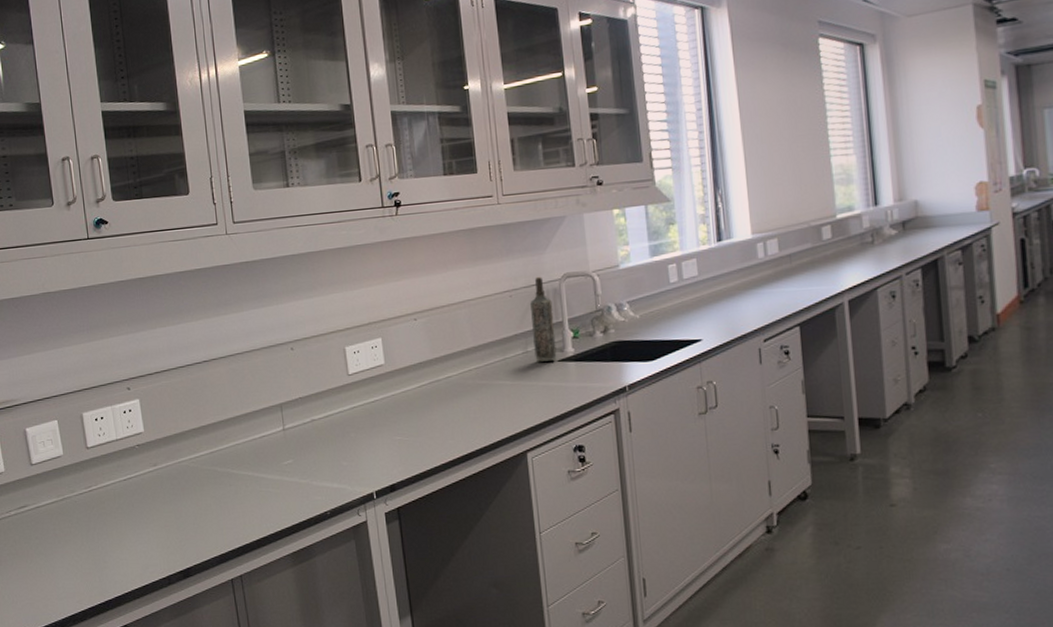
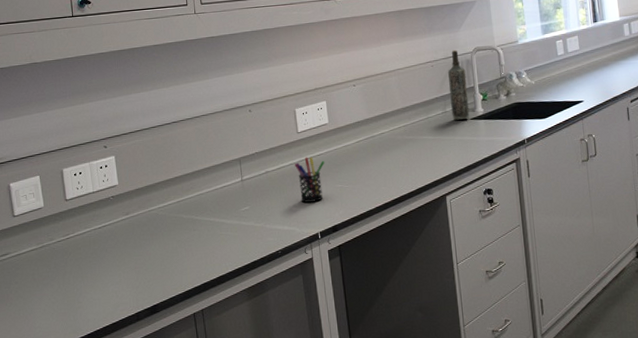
pen holder: none [345,403,381,457] -> present [295,156,325,203]

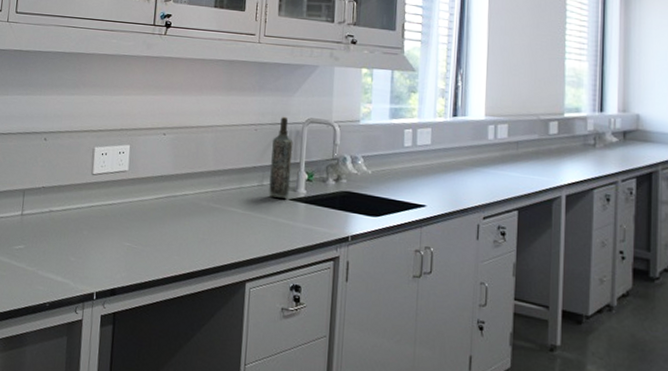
pen holder: present [295,156,325,203] -> none [82,203,117,257]

